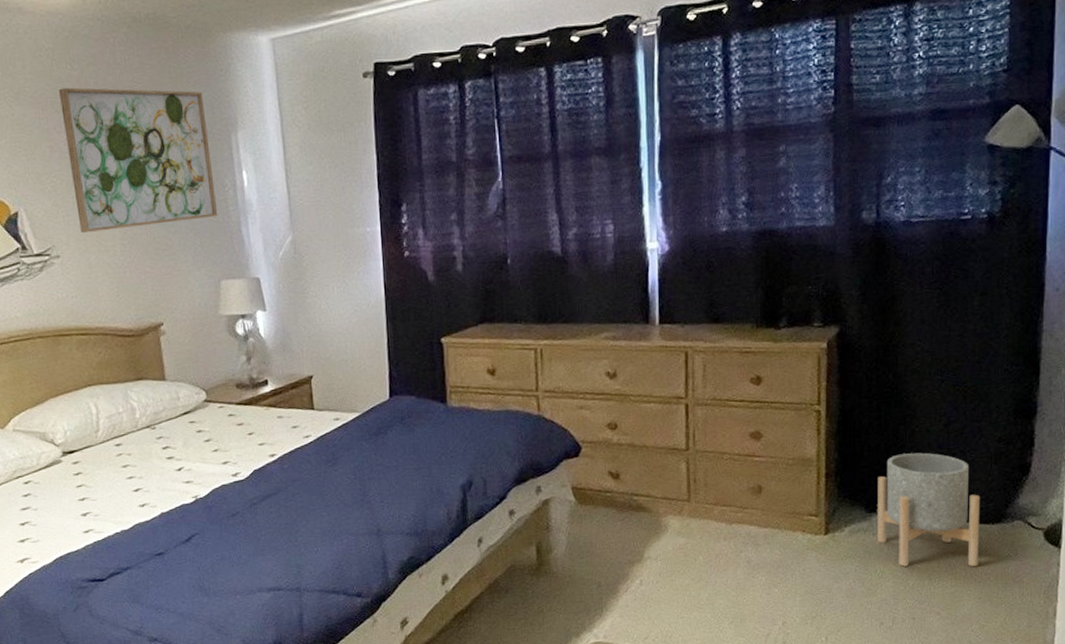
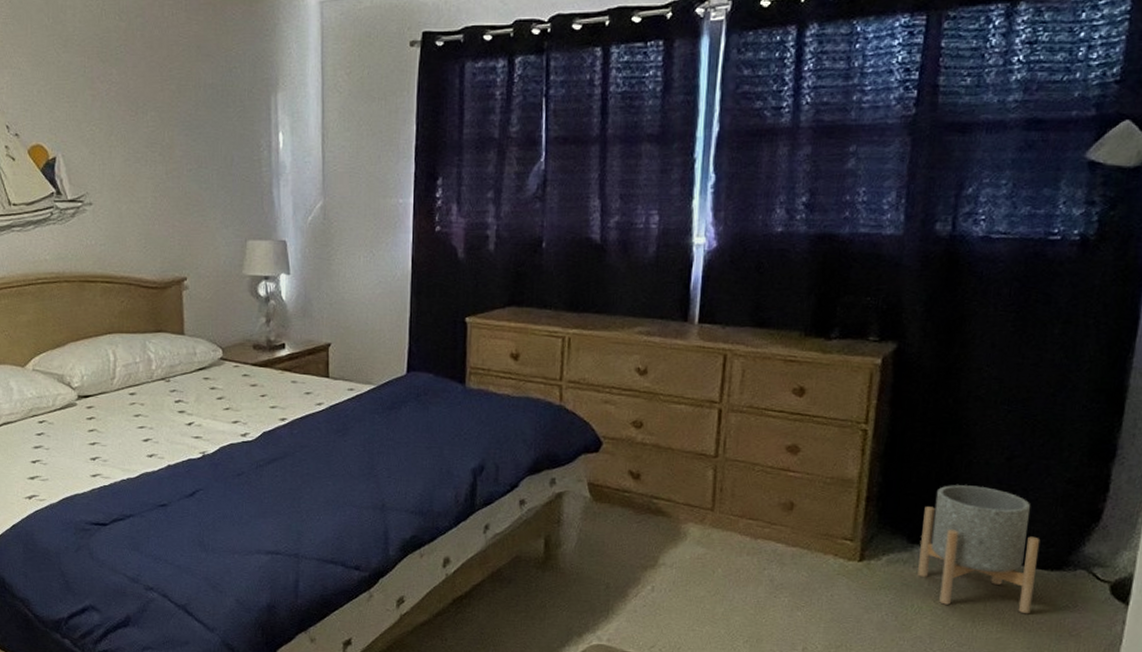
wall art: present [58,87,218,233] -> none [105,38,251,182]

